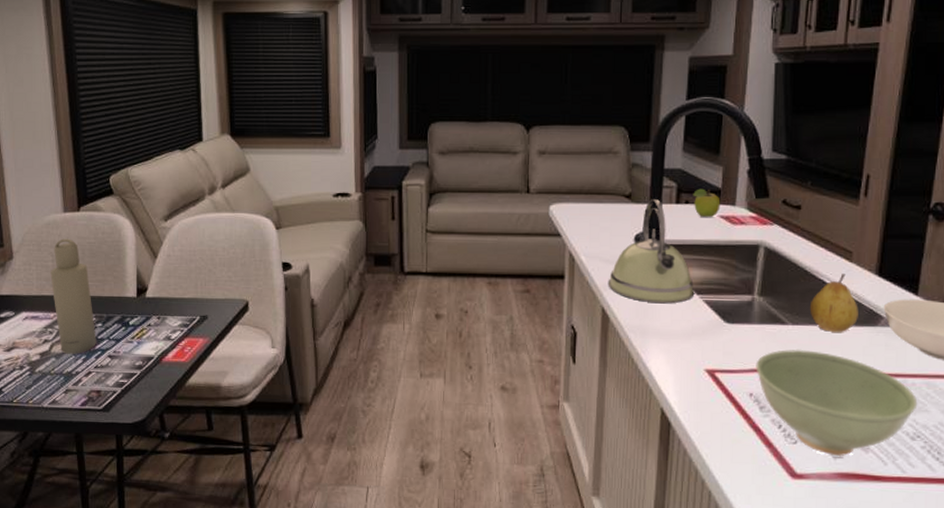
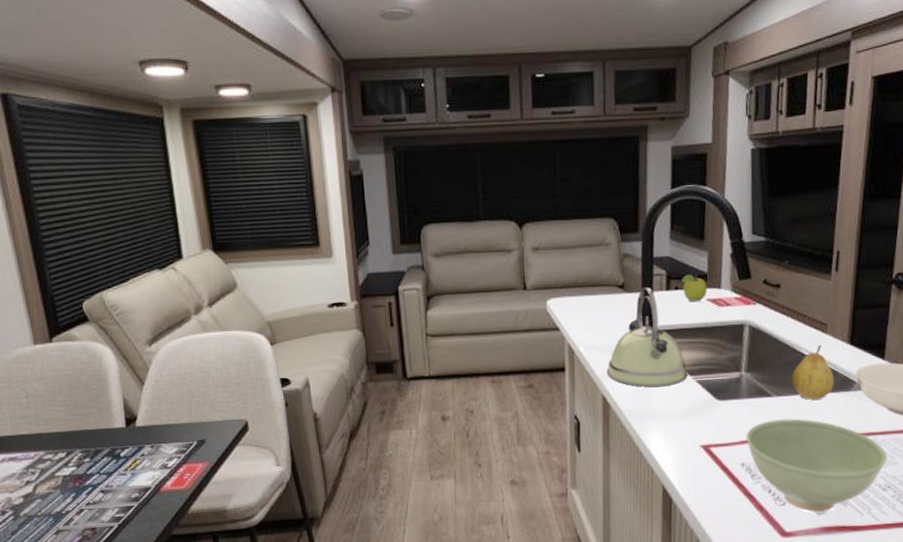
bottle: present [50,238,96,354] -> none [25,372,86,494]

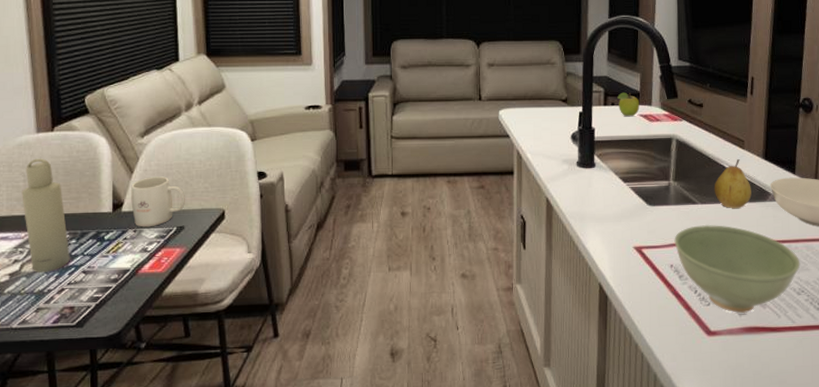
bottle: none [25,372,86,494] -> present [22,158,70,273]
mug: none [143,387,204,443] -> present [131,176,185,227]
kettle: present [606,286,688,387] -> none [550,101,623,192]

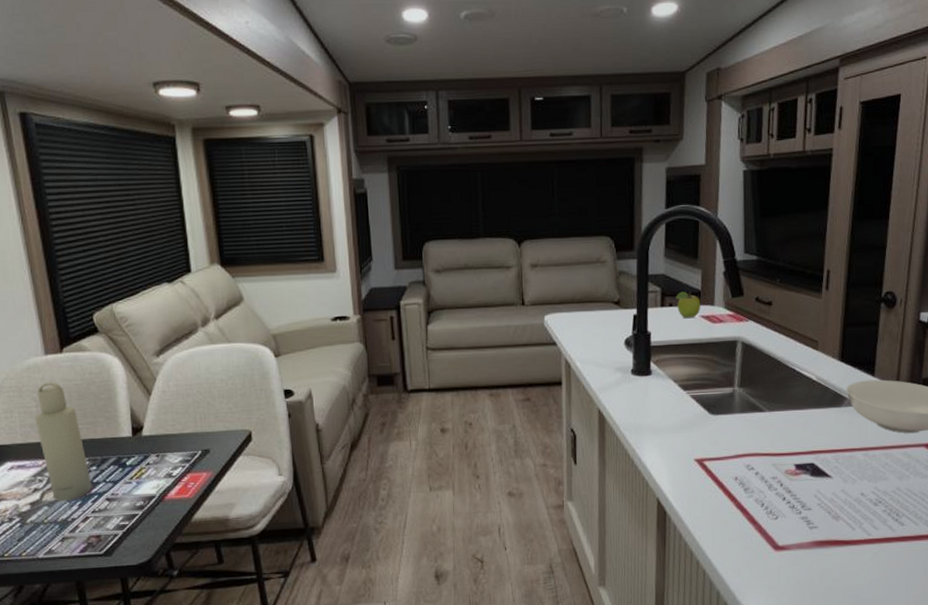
mug: present [131,176,185,227] -> none [150,397,209,452]
bowl: present [674,224,801,314] -> none [739,433,878,527]
fruit: present [714,159,752,209] -> none [783,362,825,416]

